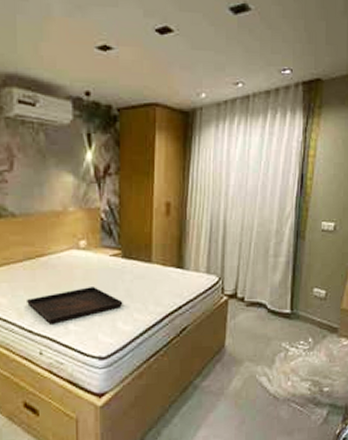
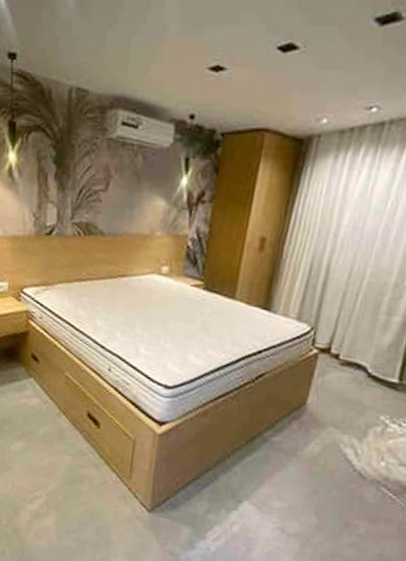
serving tray: present [27,287,123,324] -> none [103,313,198,345]

